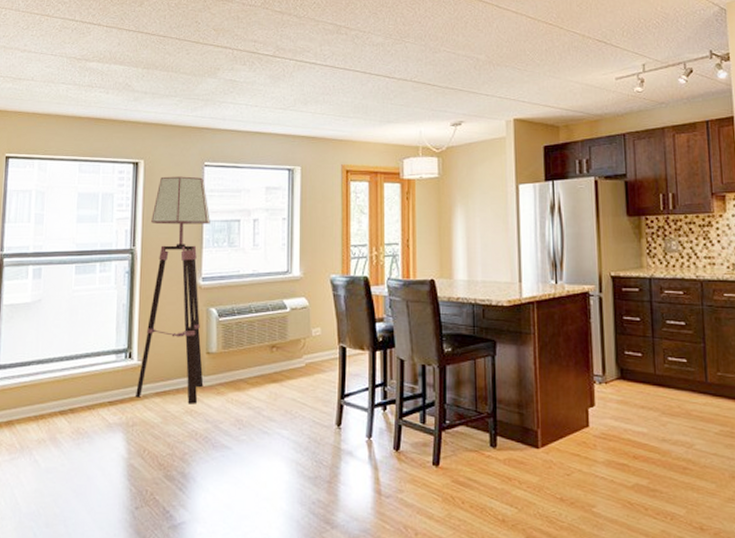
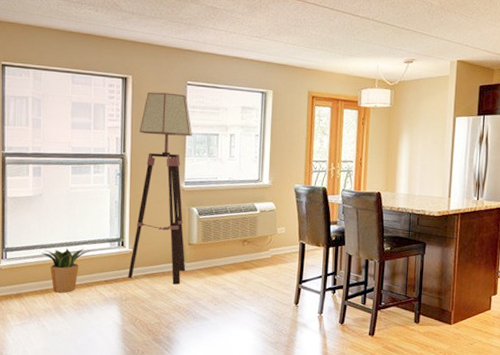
potted plant: none [38,363,92,419] -> present [41,248,90,293]

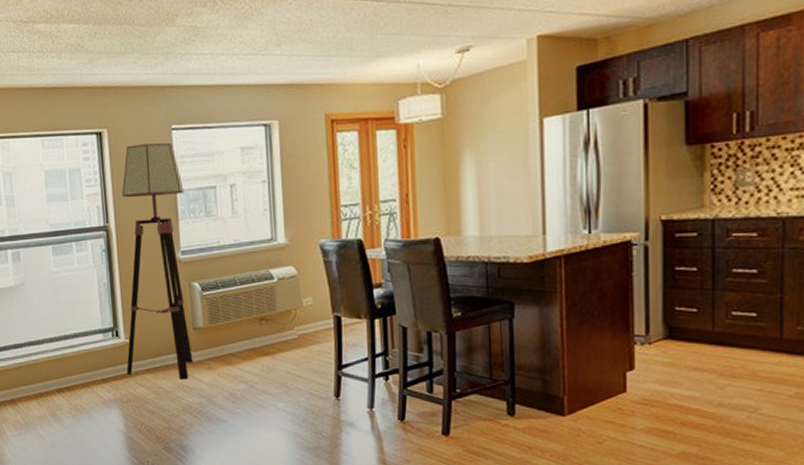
potted plant: present [41,248,90,293] -> none [30,343,81,396]

